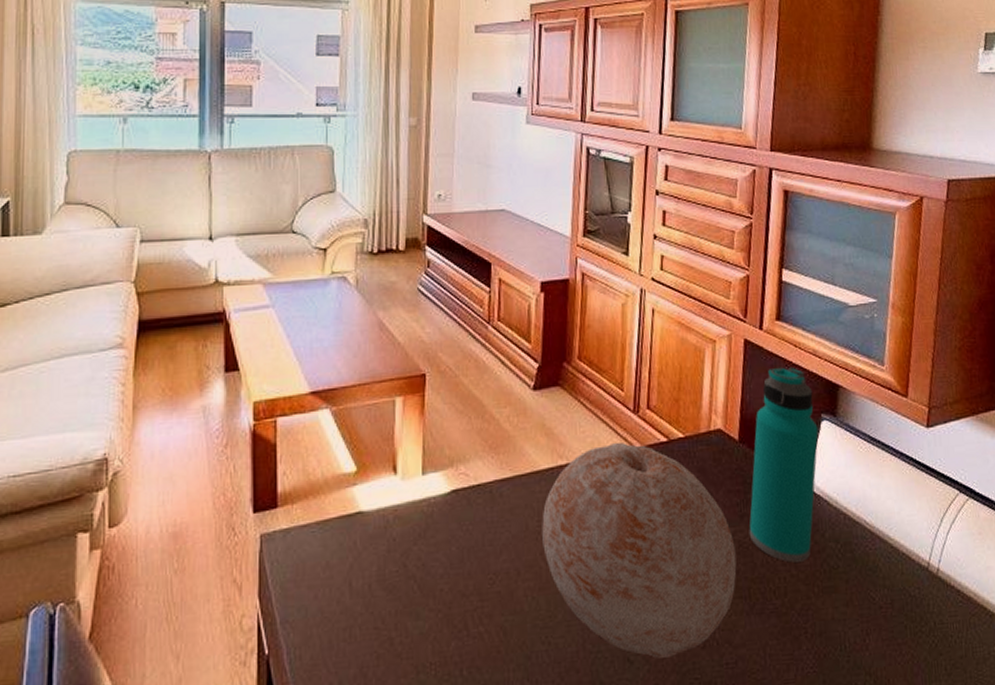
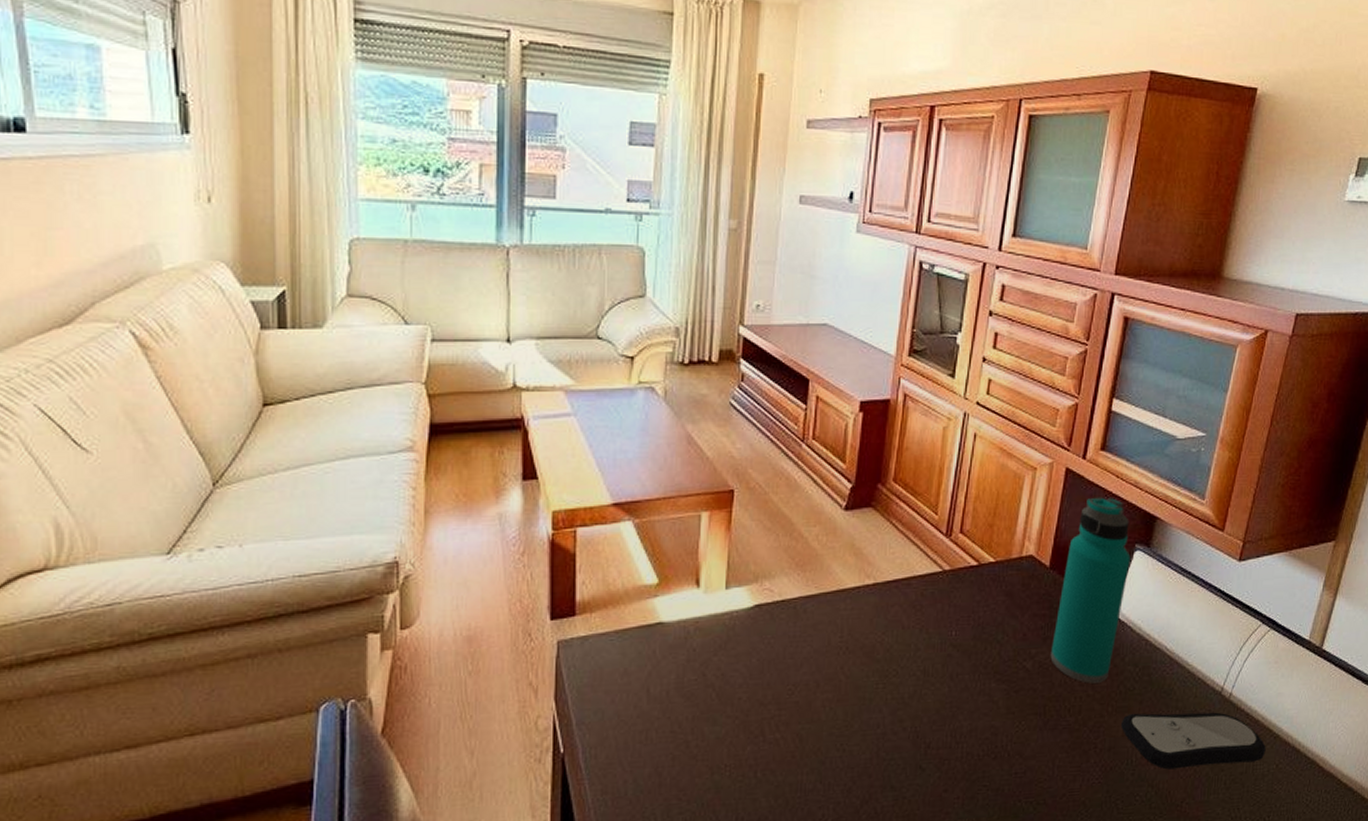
decorative ball: present [542,443,737,658] -> none [844,565,1036,767]
remote control: none [829,589,983,655] -> present [1121,712,1266,770]

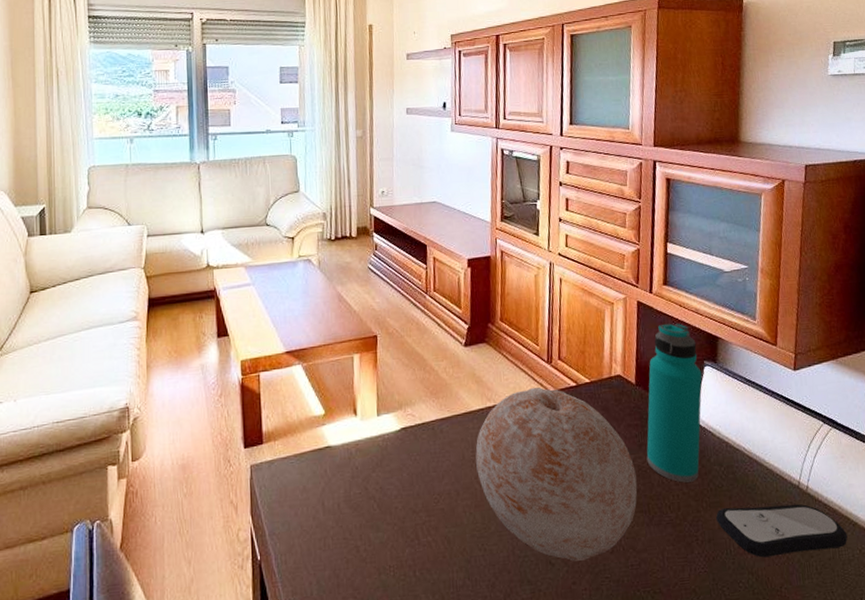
decorative ball: none [844,565,1036,767] -> present [475,387,638,561]

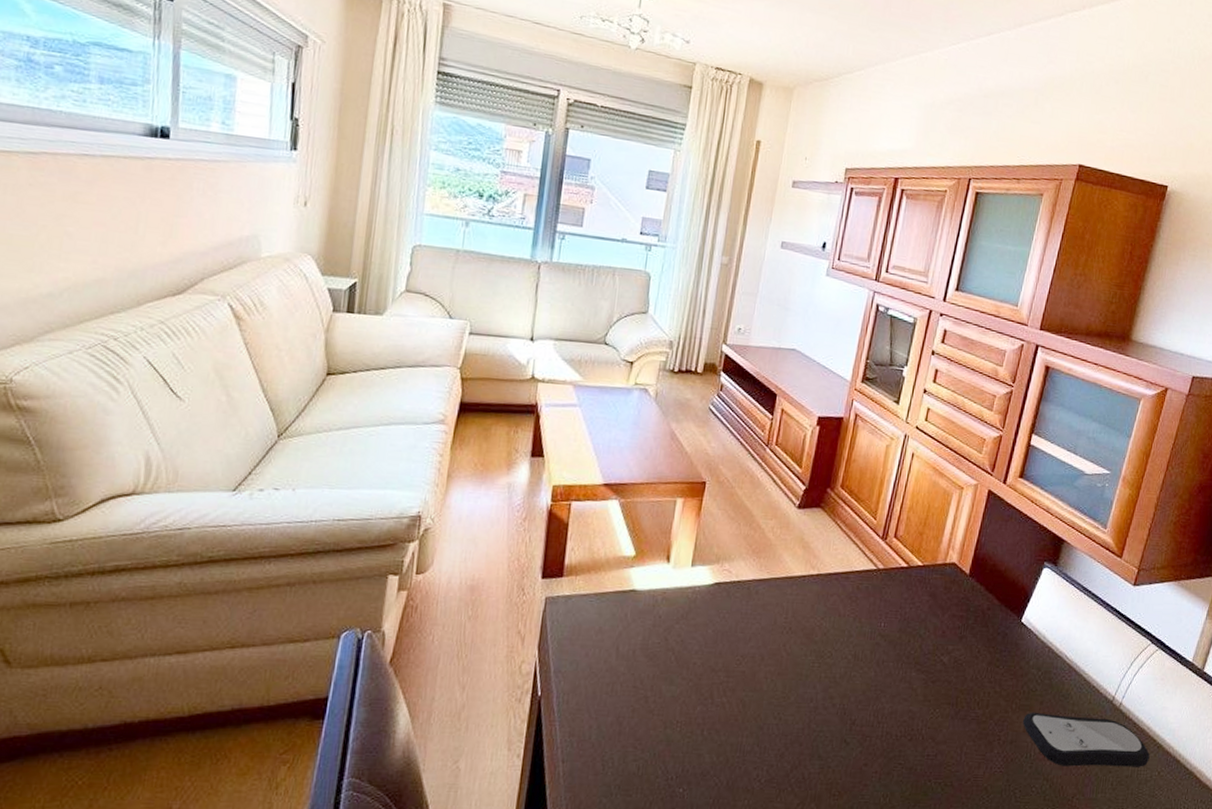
decorative ball: present [475,387,638,561] -> none [786,562,952,744]
water bottle: present [646,322,702,483] -> none [964,518,1040,682]

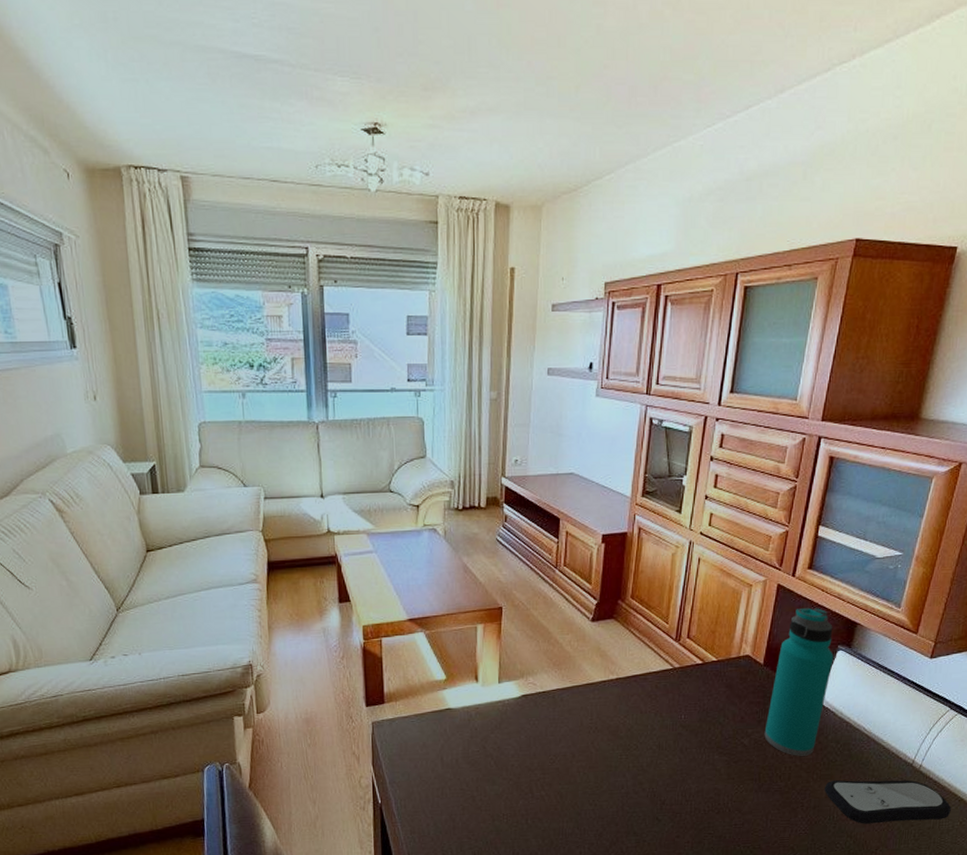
water bottle: none [964,518,1040,682] -> present [764,607,834,756]

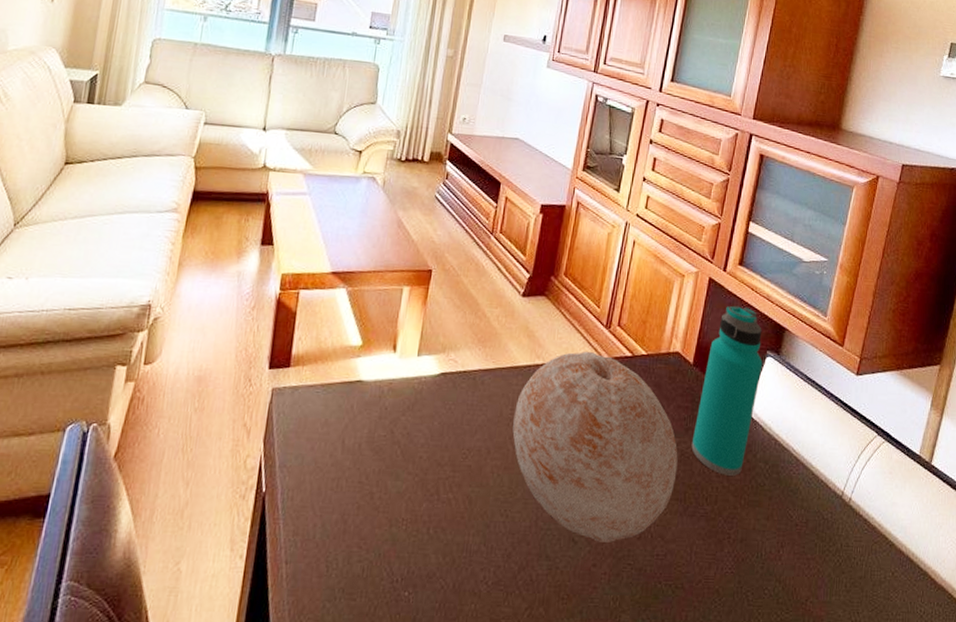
decorative ball: none [594,664,752,819] -> present [512,352,678,542]
remote control: present [825,780,951,824] -> none [752,508,883,567]

